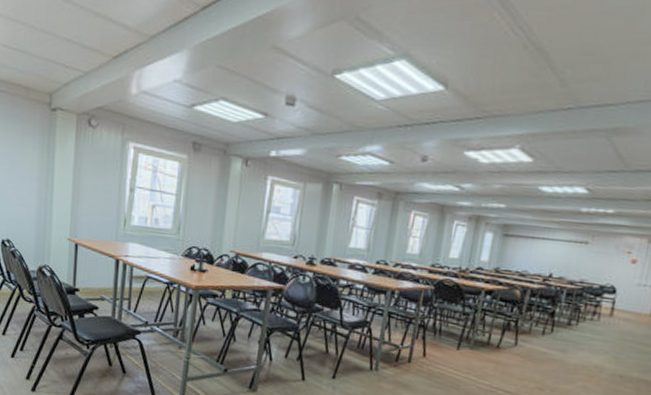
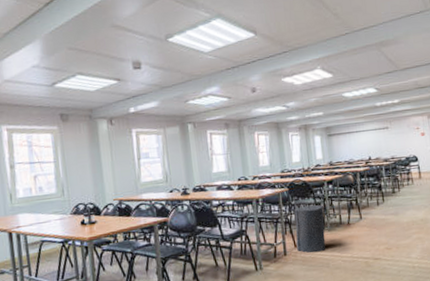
trash can: none [425,312,472,371] -> present [294,204,326,254]

